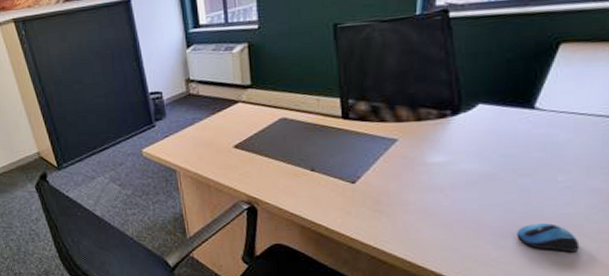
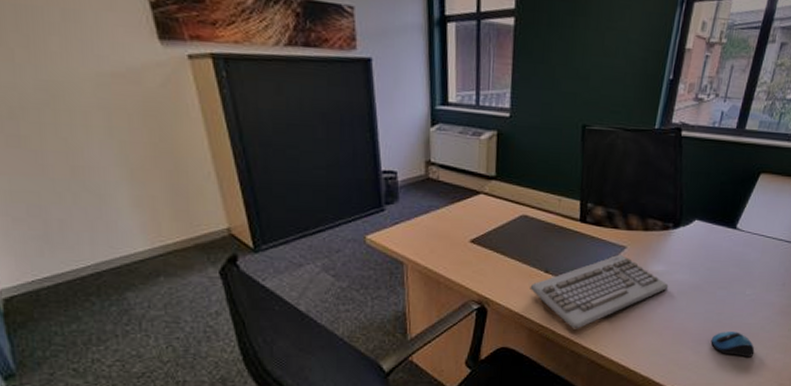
keyboard: none [297,147,454,225] -> present [530,254,669,329]

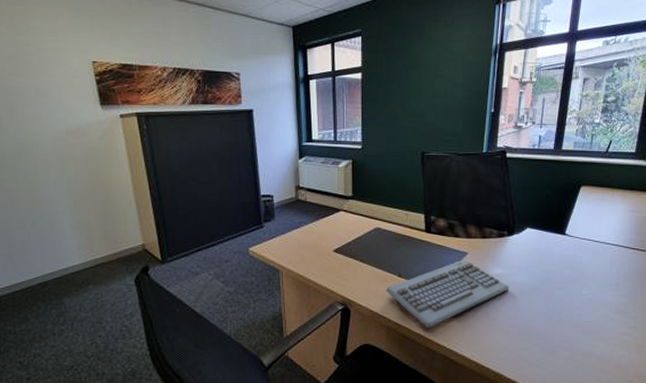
computer mouse: present [711,332,755,358] -> none [555,329,598,354]

